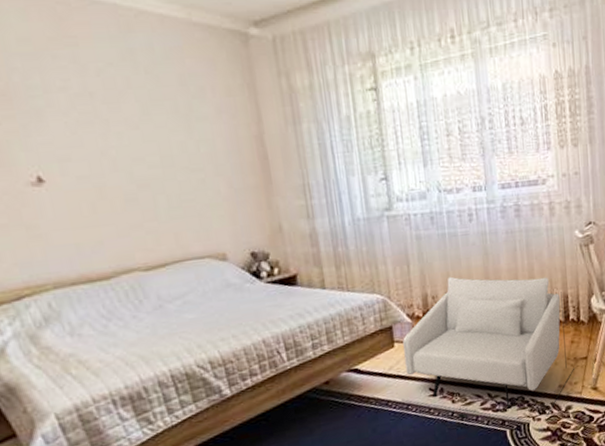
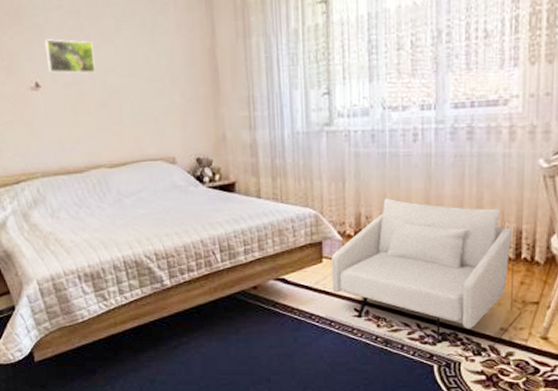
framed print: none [46,125,119,166] -> present [44,39,96,74]

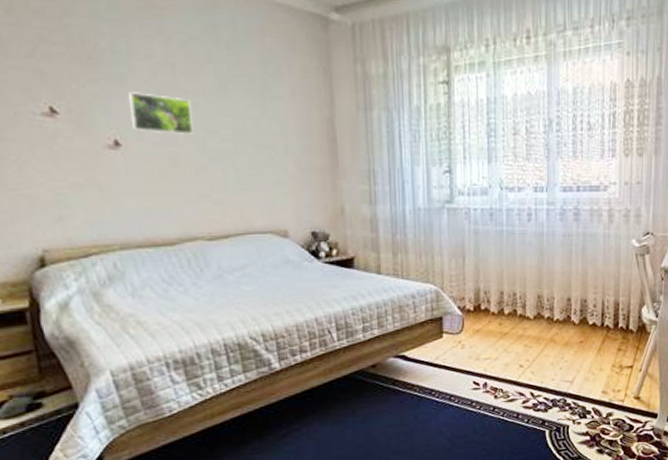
armchair: present [325,198,521,361] -> none [445,273,619,425]

